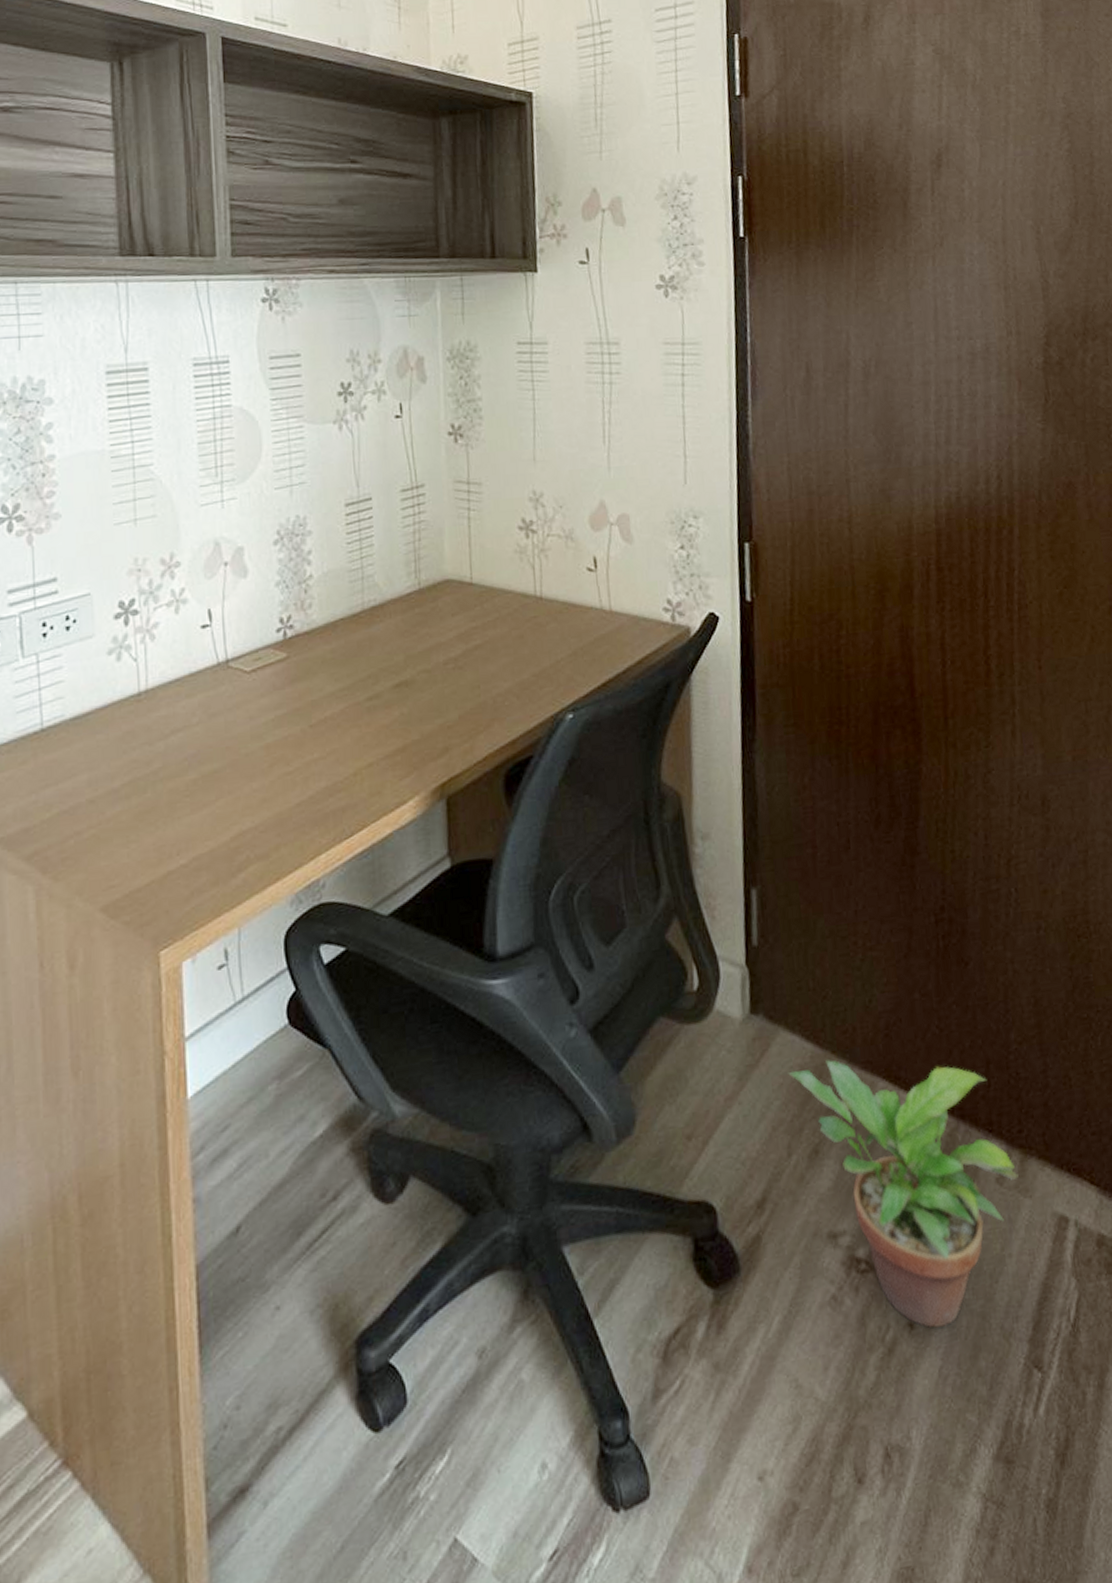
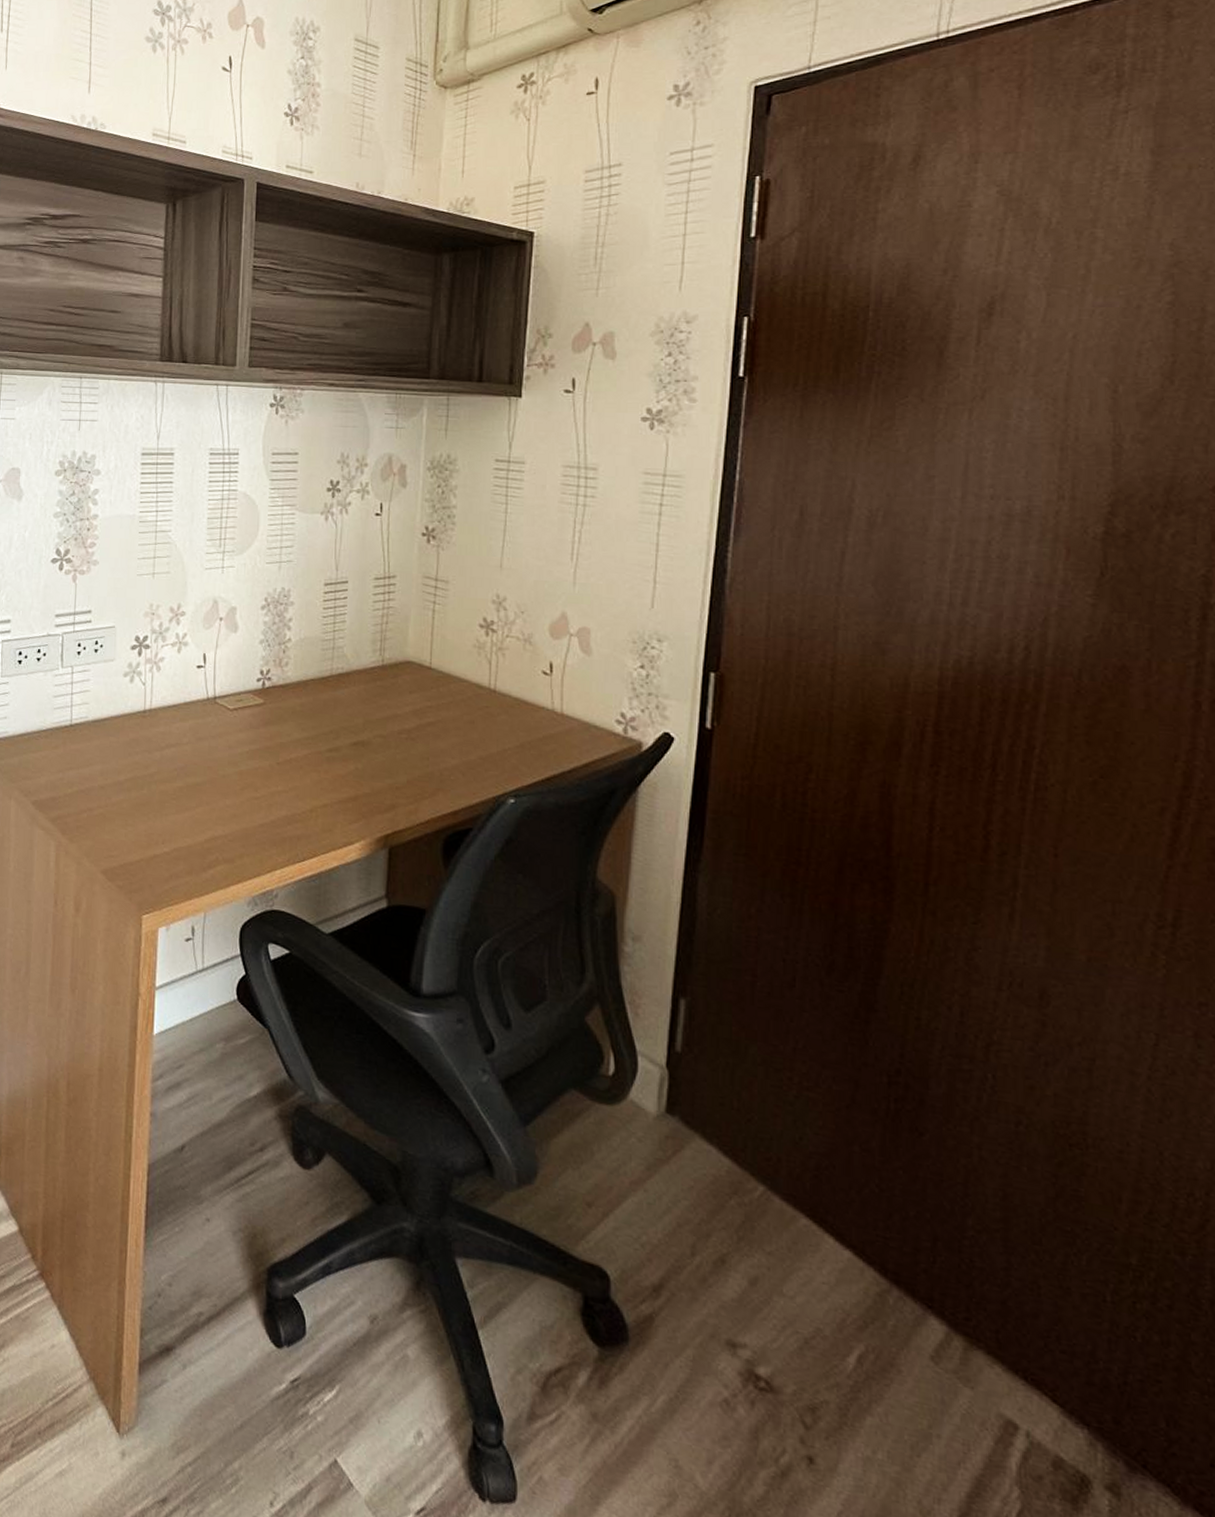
potted plant: present [788,1059,1019,1328] -> none [700,1178,959,1477]

